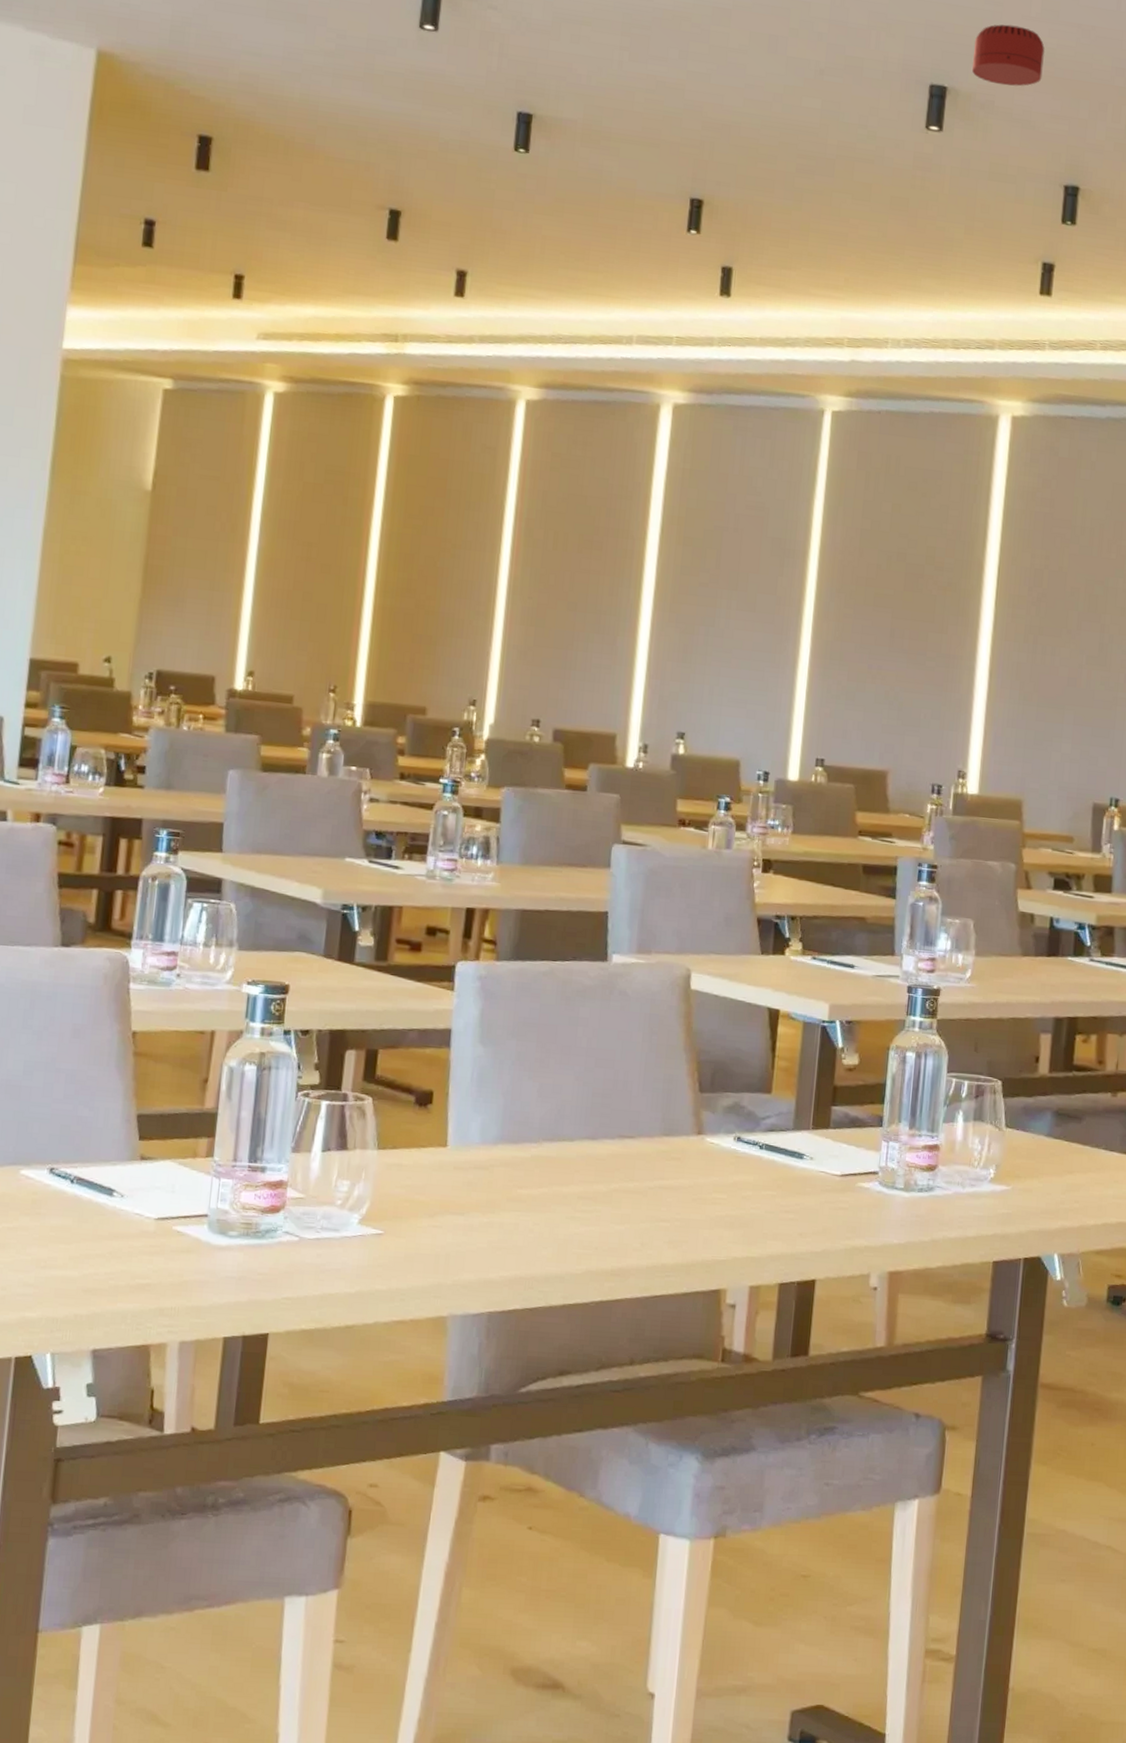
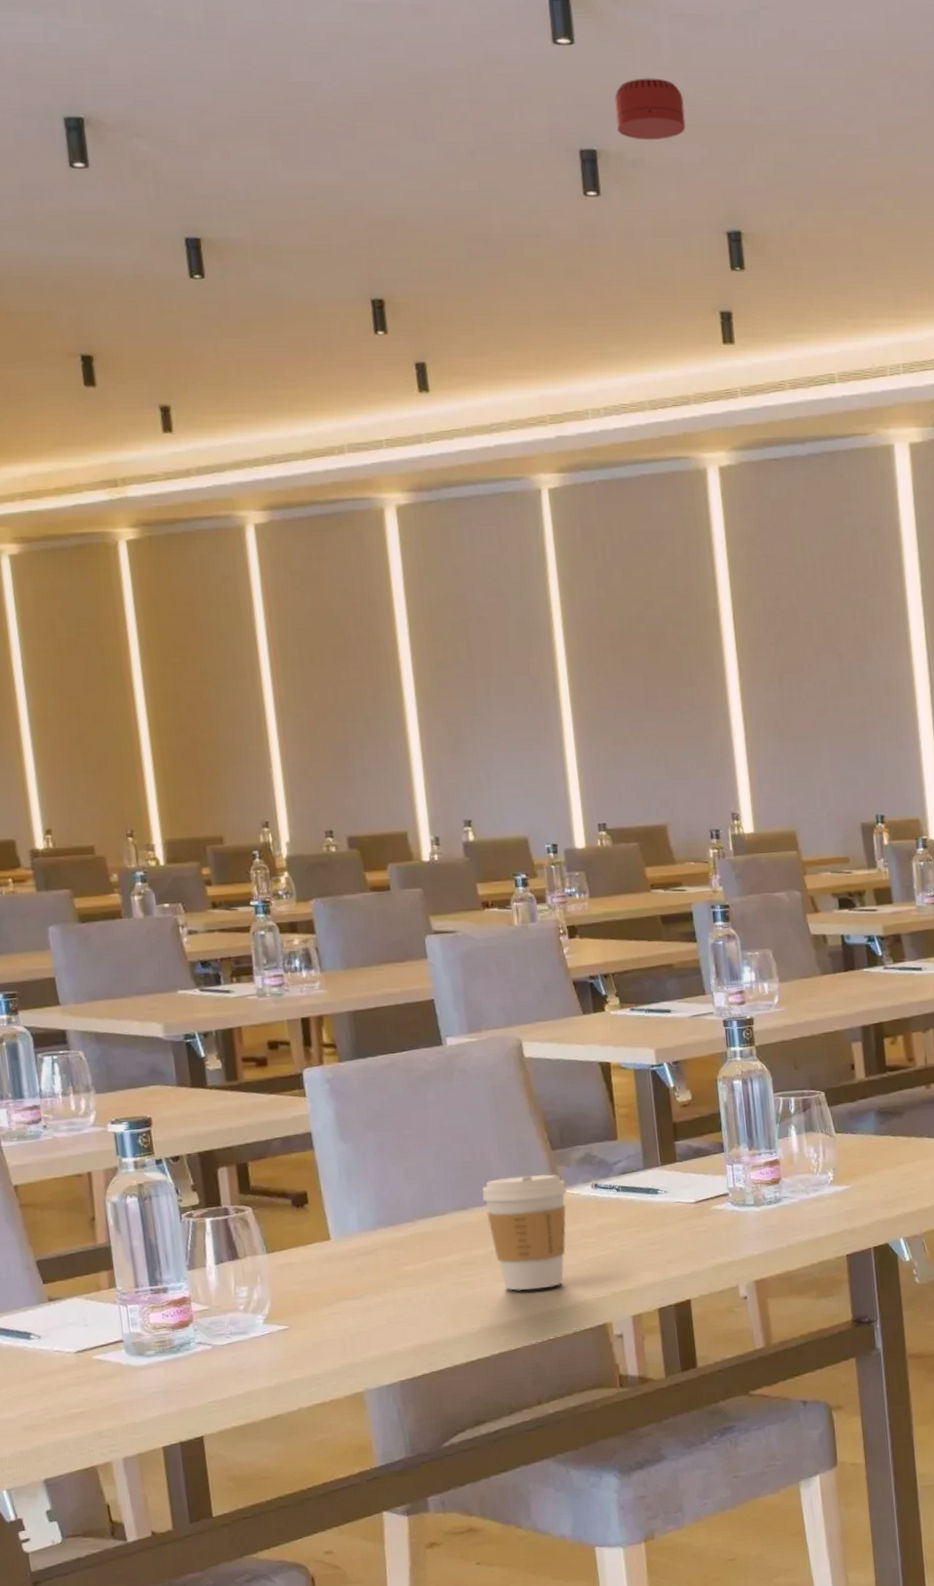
coffee cup: none [616,1112,708,1240] -> present [482,1174,567,1291]

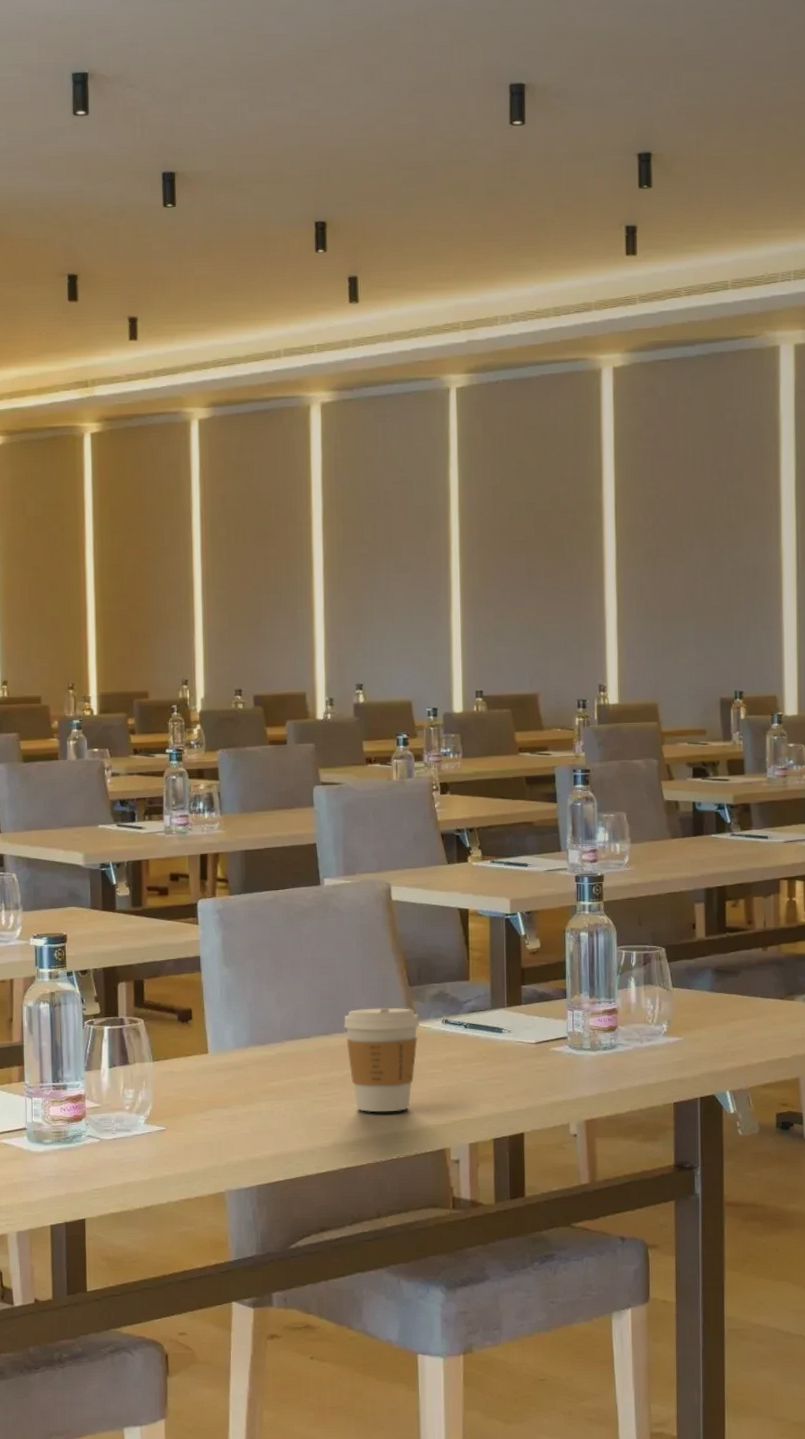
smoke detector: present [614,78,686,140] -> none [544,17,608,73]

